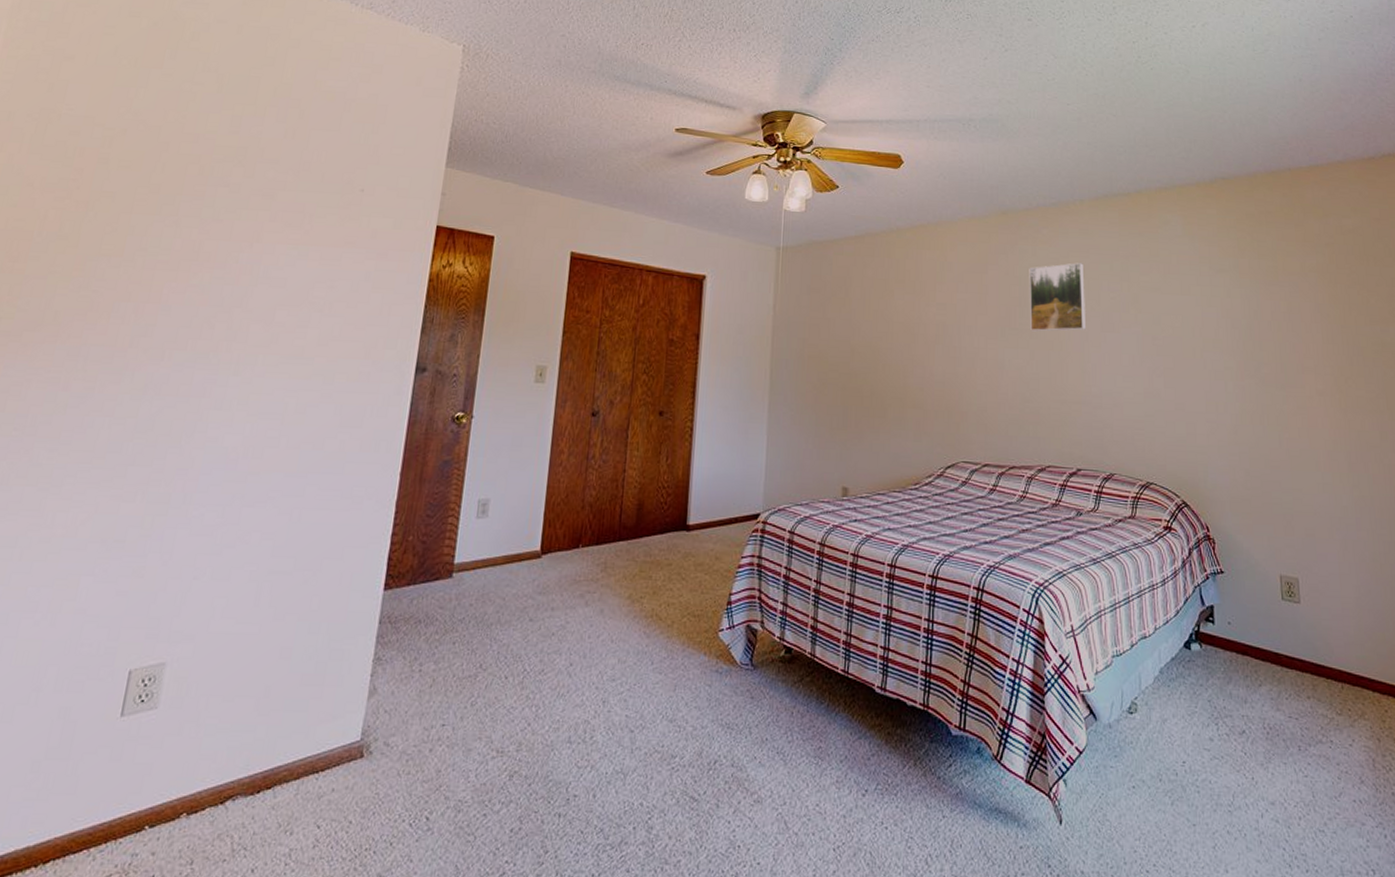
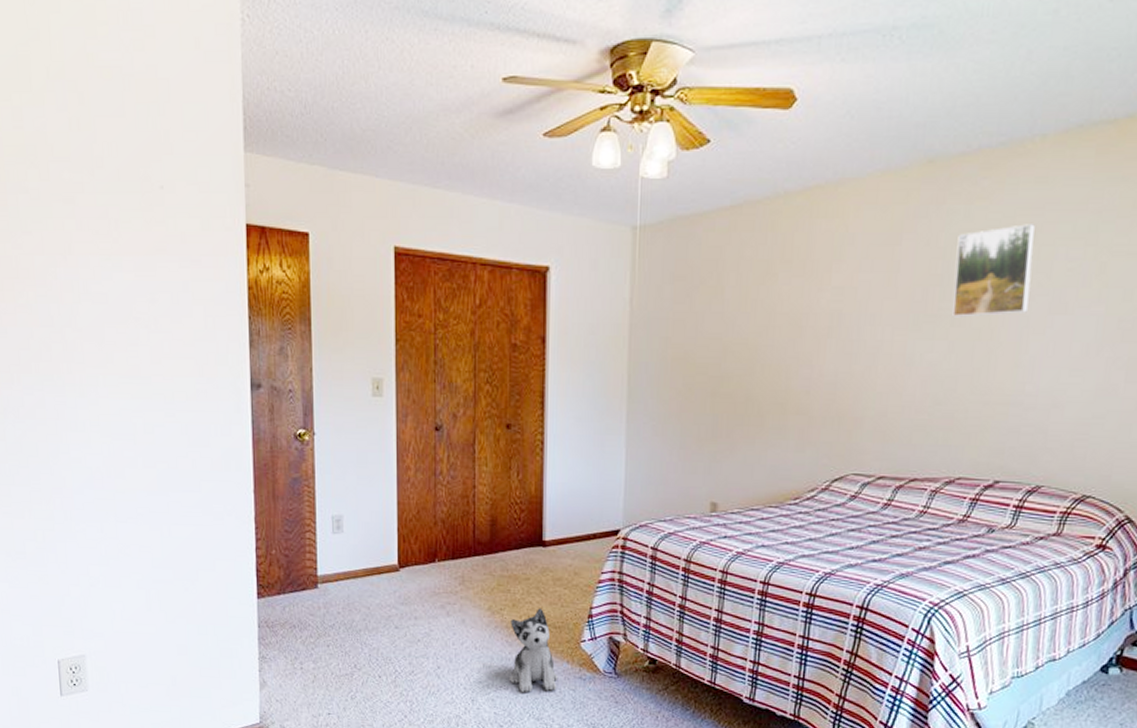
plush toy: none [645,595,695,690] -> present [510,608,559,692]

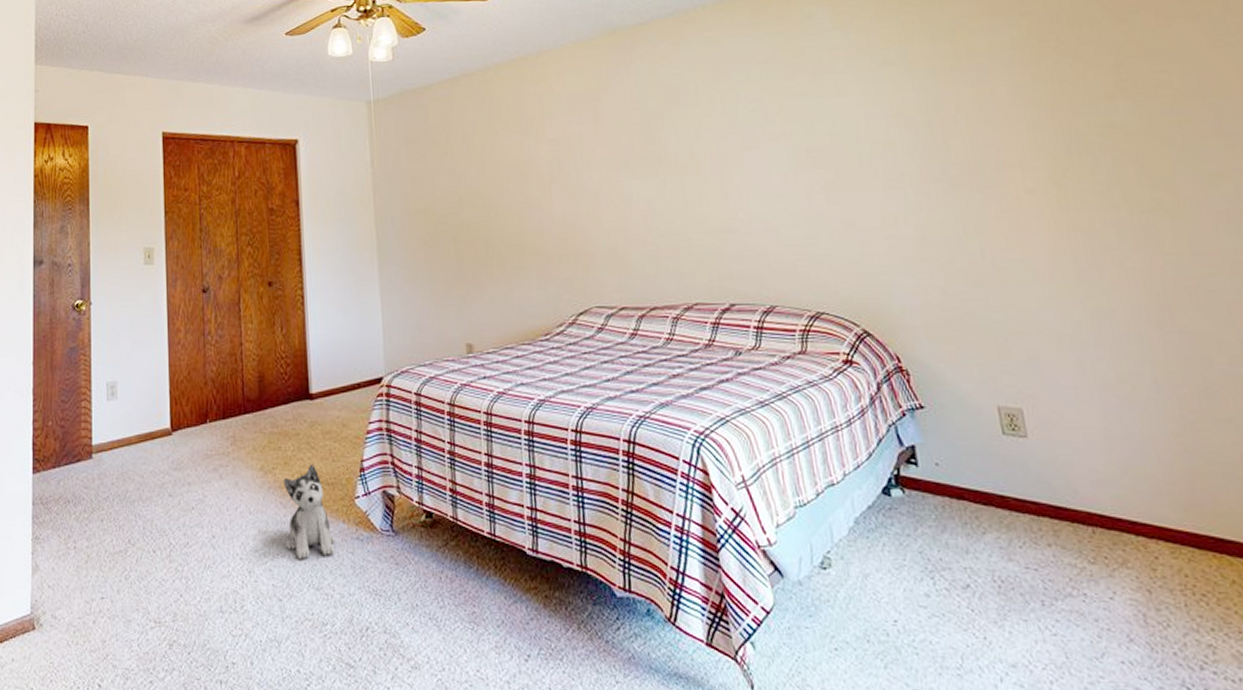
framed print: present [952,224,1035,318] -> none [649,75,724,158]

